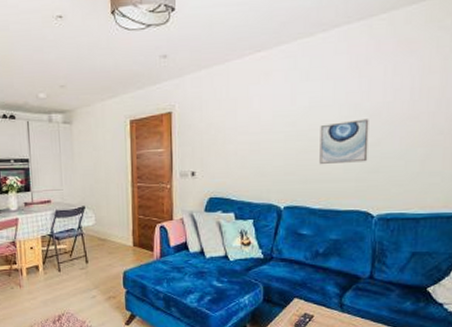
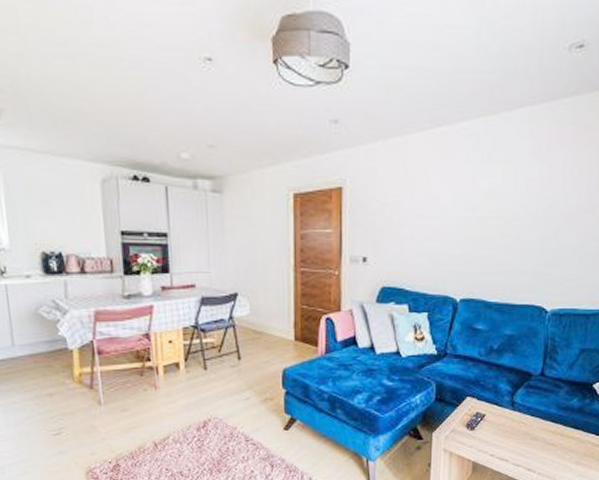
wall art: present [319,119,369,164] -> none [497,209,548,254]

